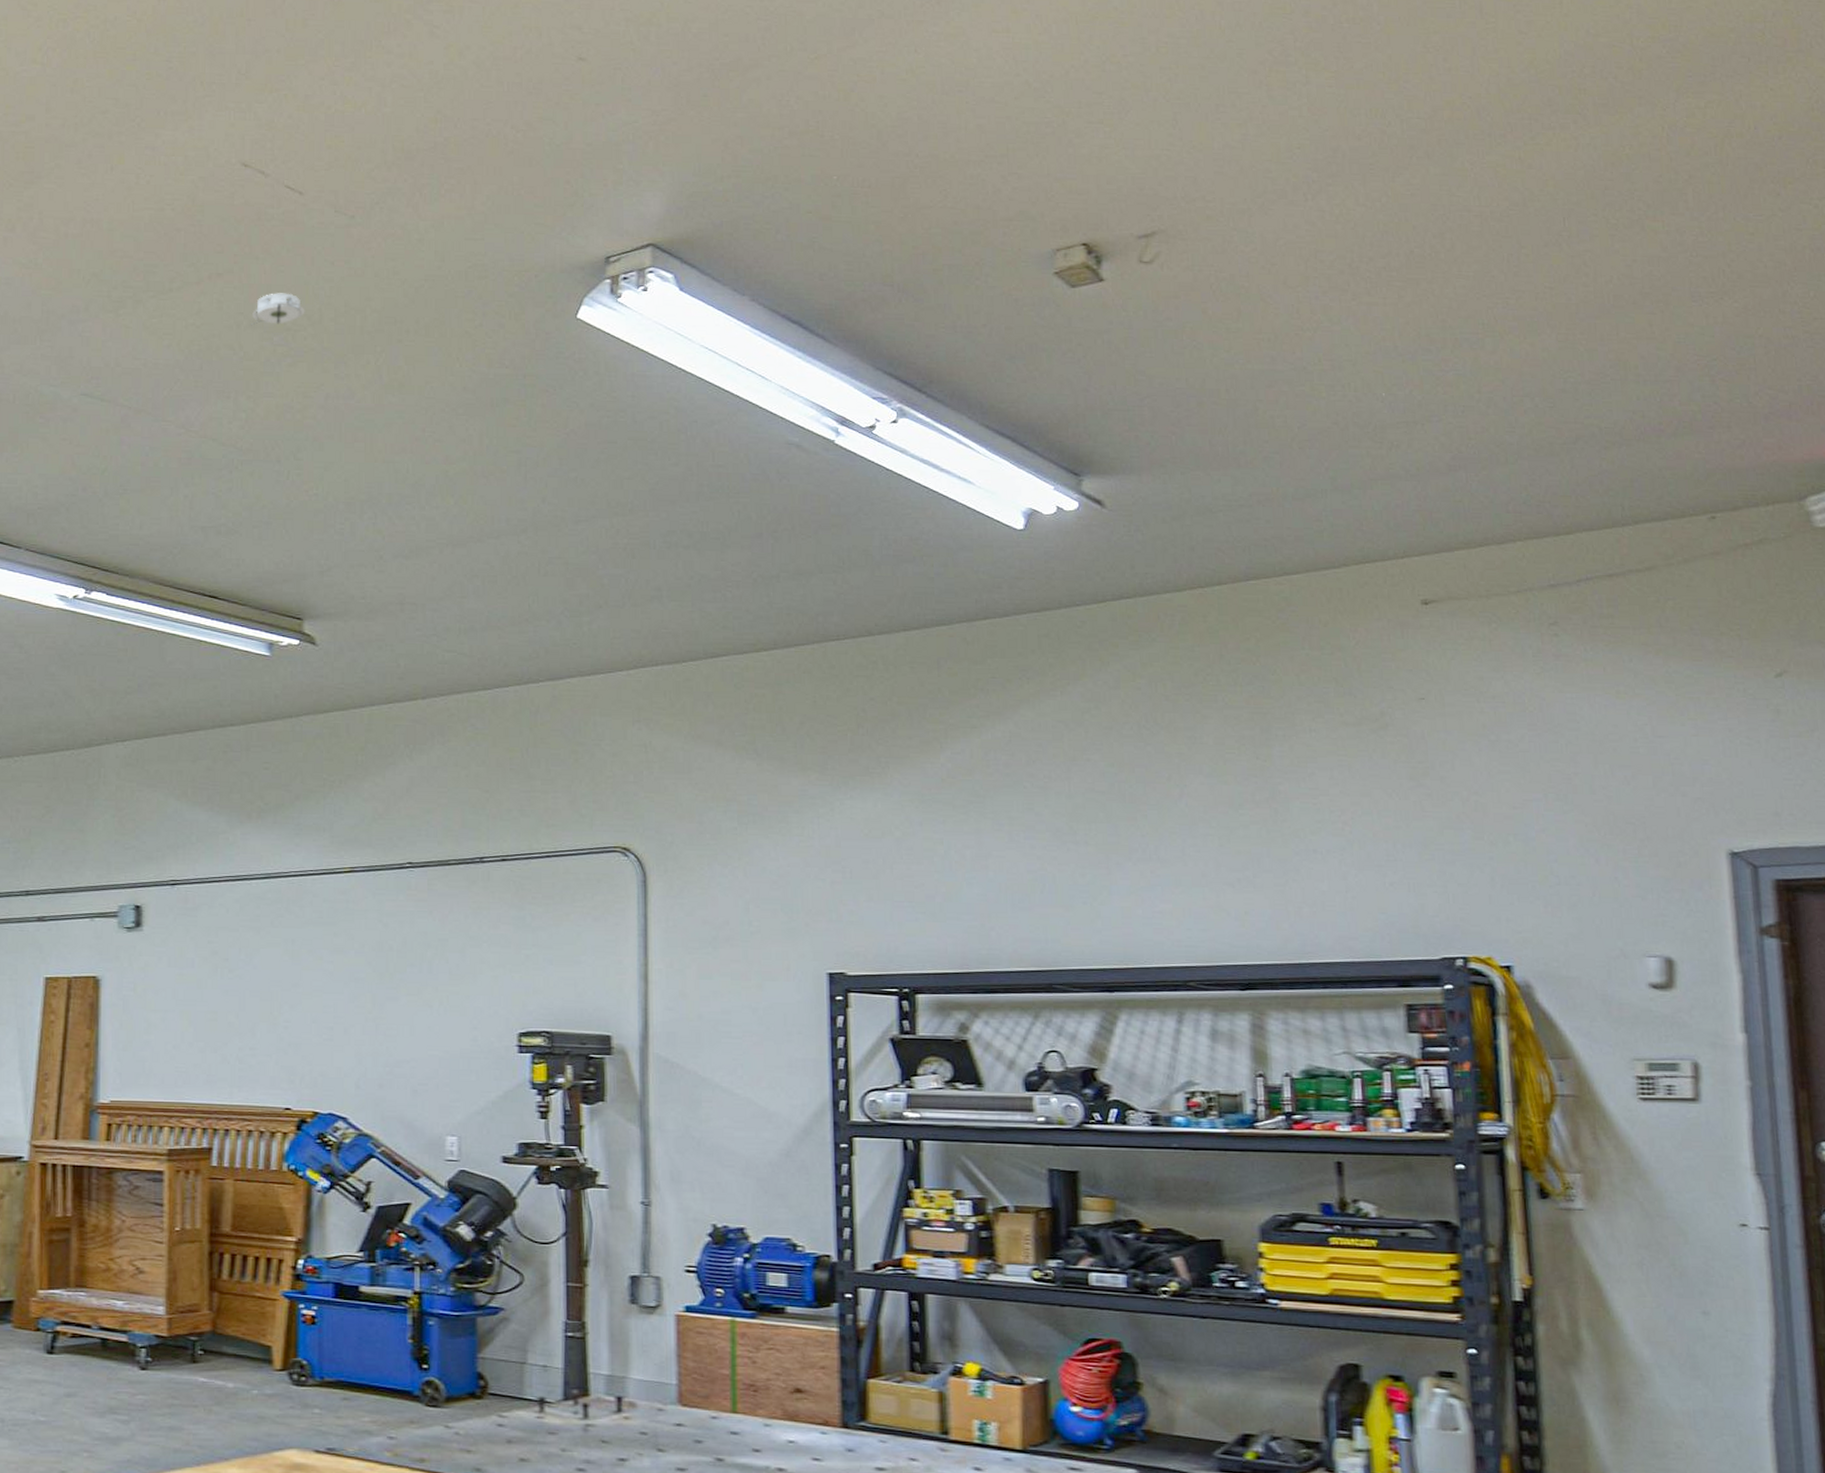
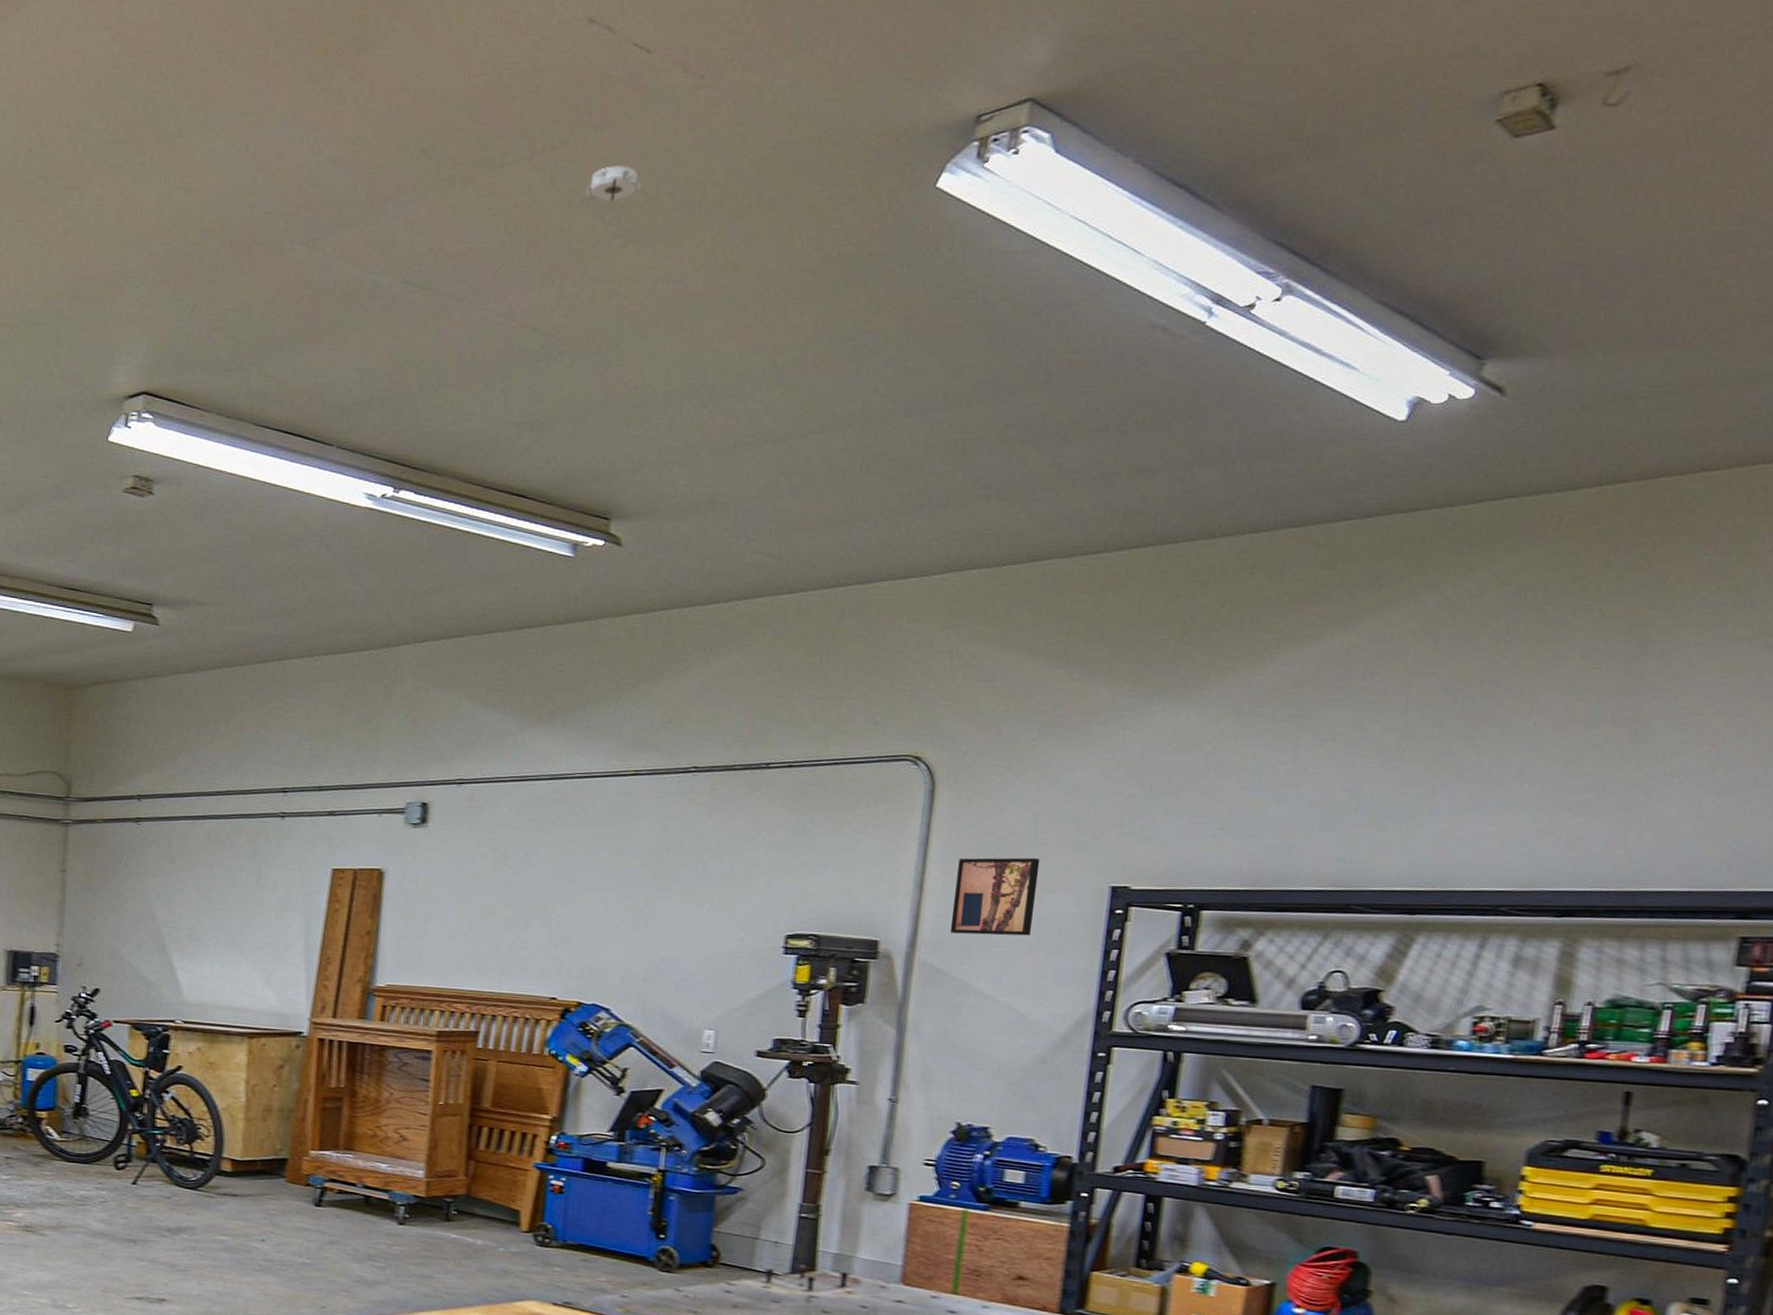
wall art: none [679,946,759,1026] -> present [949,857,1040,936]

